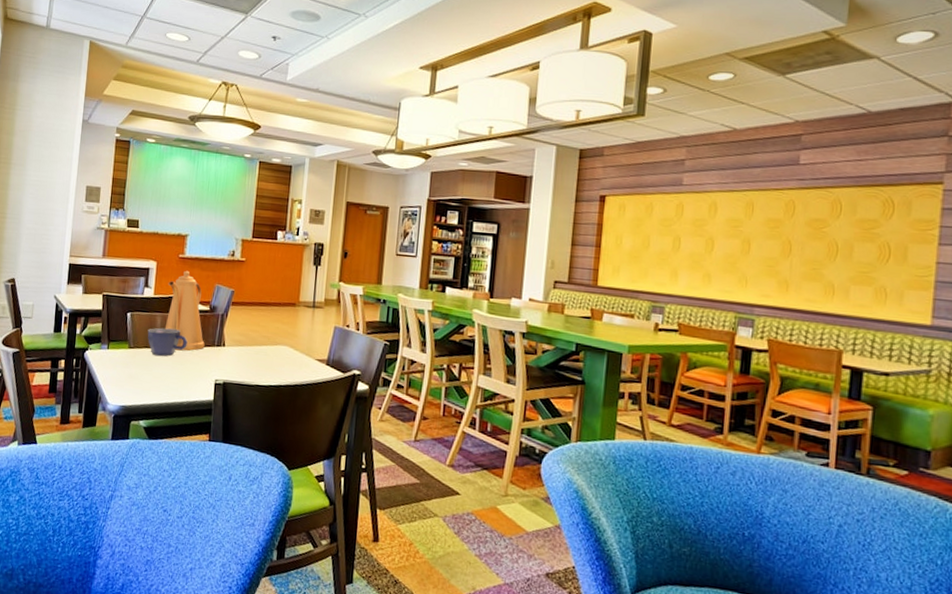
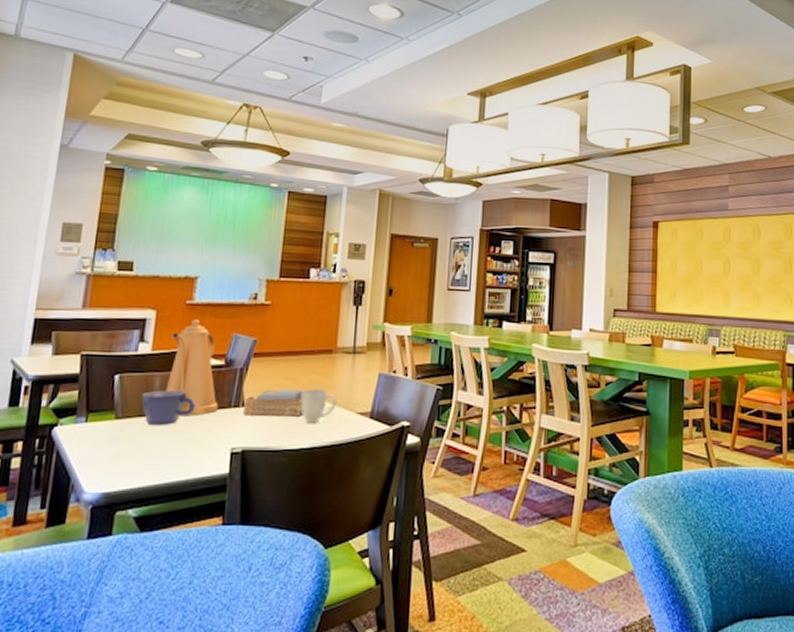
napkin holder: none [224,334,272,359] -> present [243,389,304,417]
mug: none [269,335,299,365] -> present [300,389,337,423]

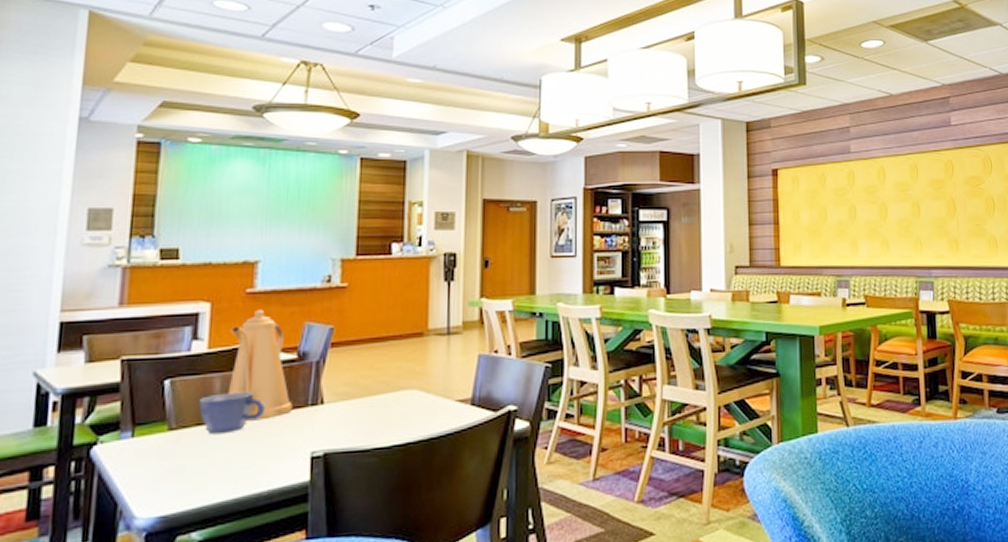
napkin holder: present [243,389,304,417] -> none [323,380,393,415]
mug: present [300,389,337,423] -> none [389,377,432,416]

